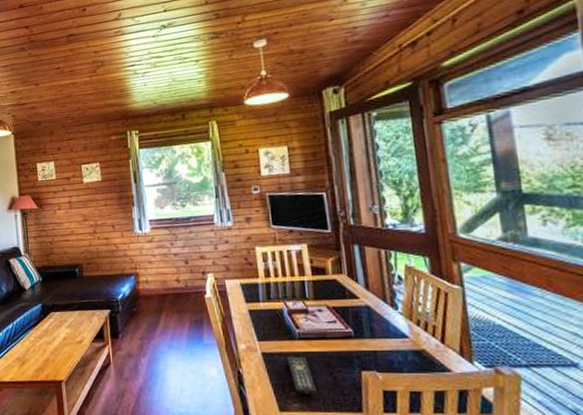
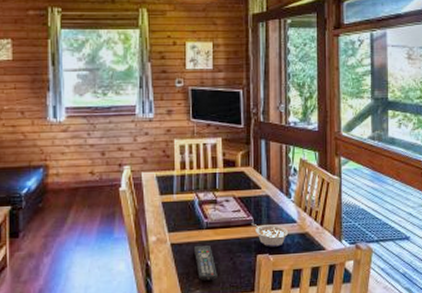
legume: none [351,336,400,364] -> present [251,223,289,247]

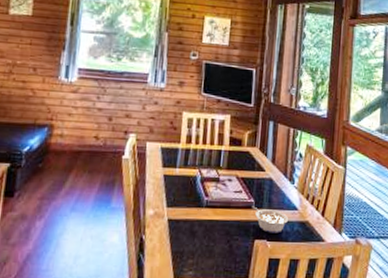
remote control: present [193,245,218,281] -> none [190,224,213,262]

